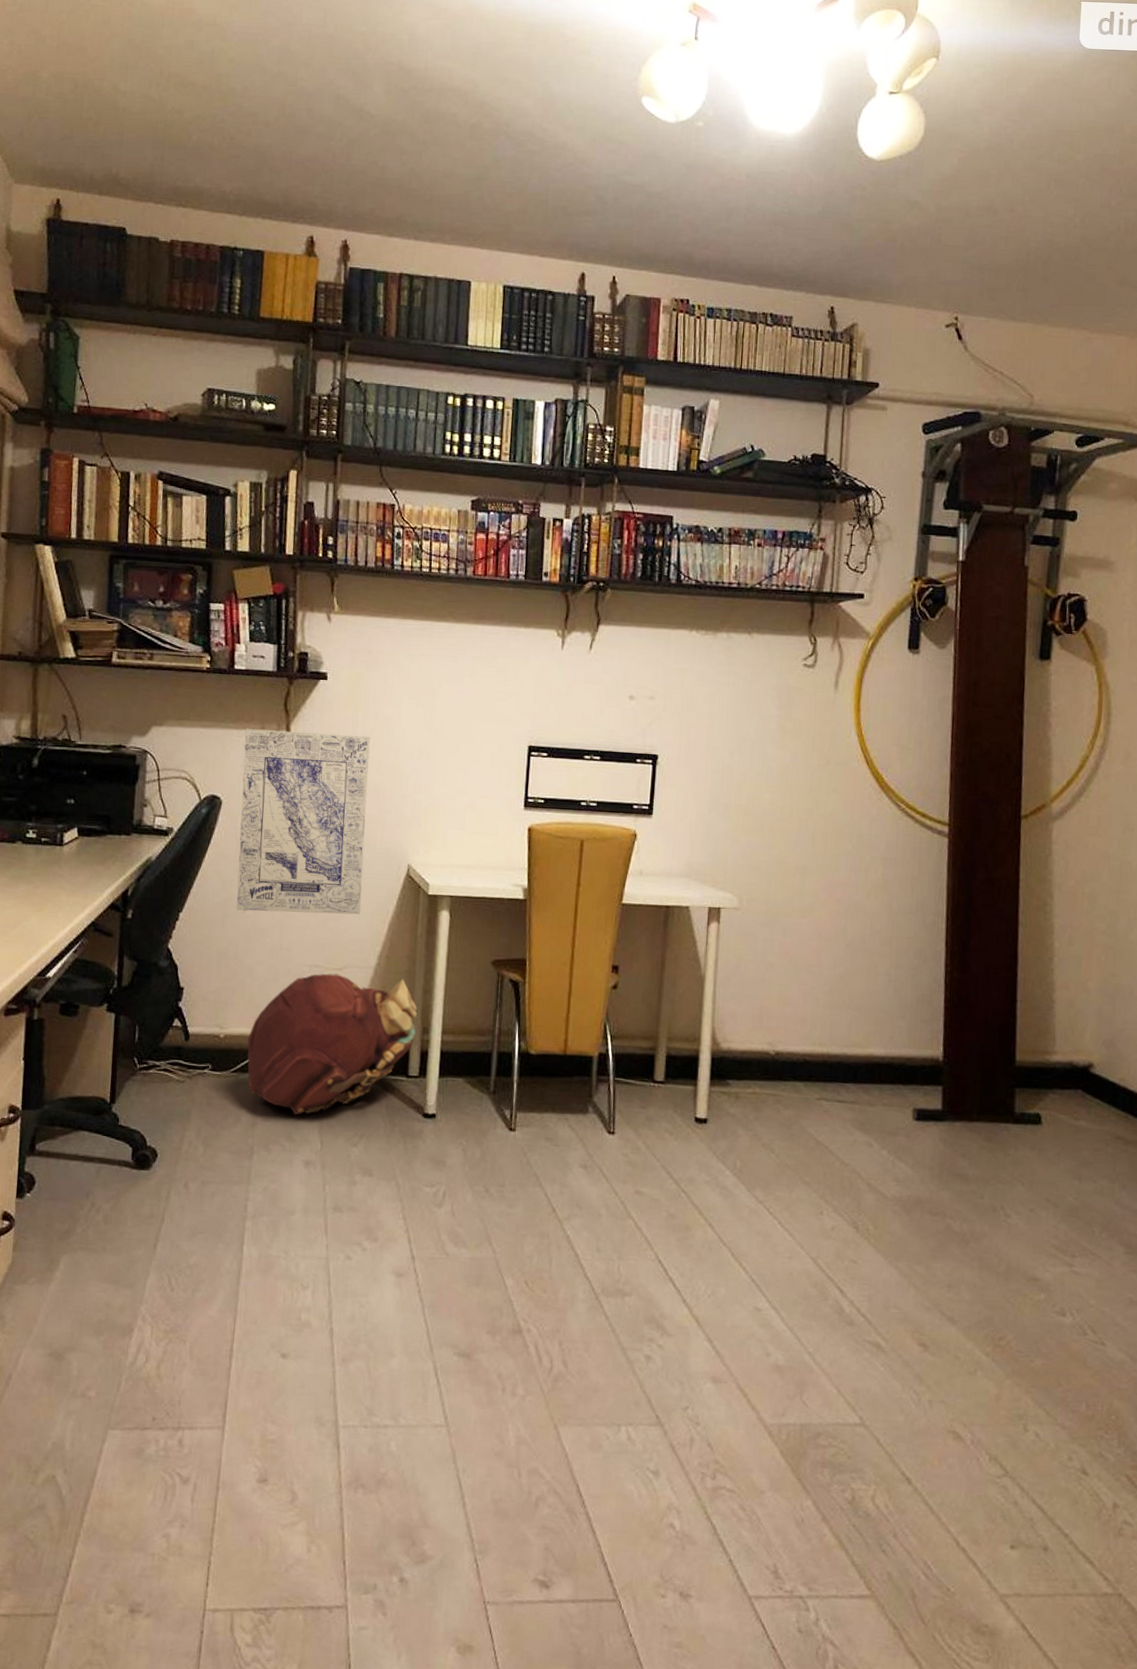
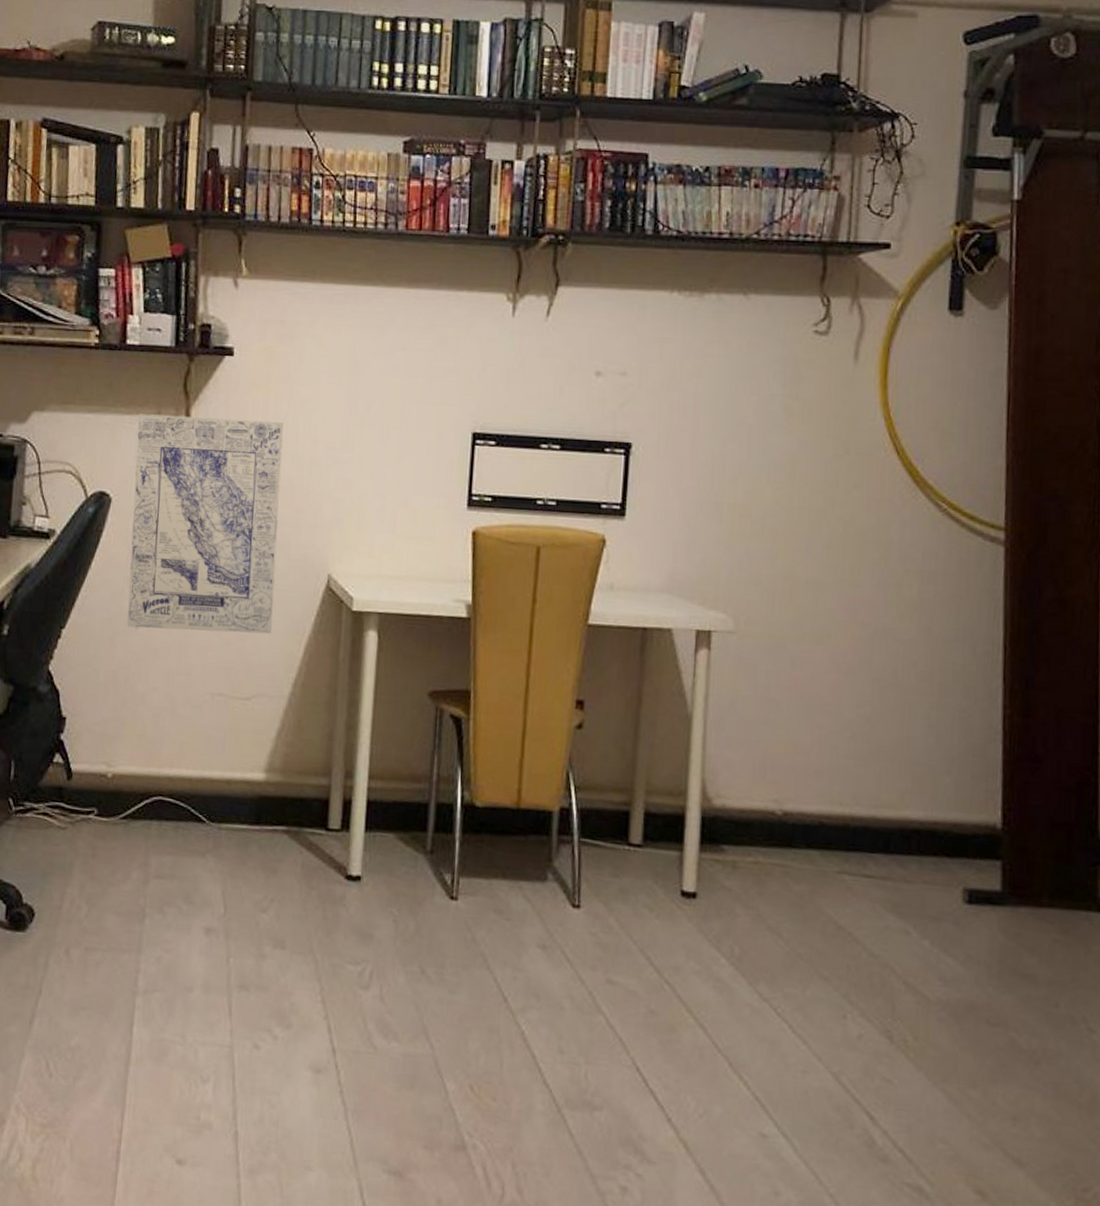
backpack: present [247,973,417,1116] -> none [139,703,339,873]

